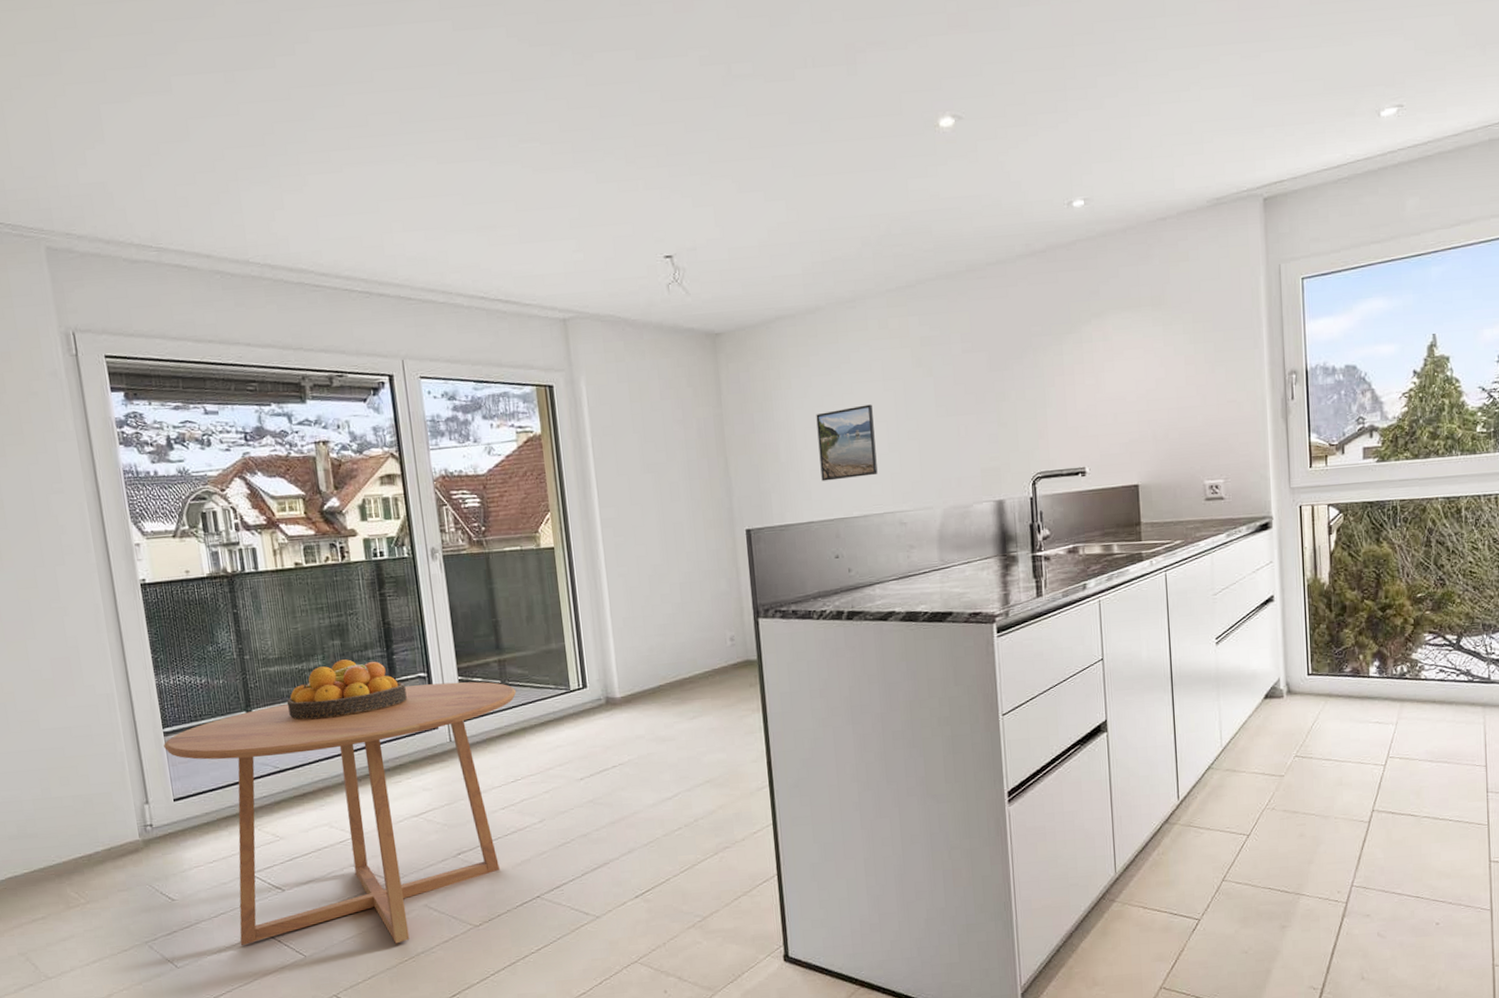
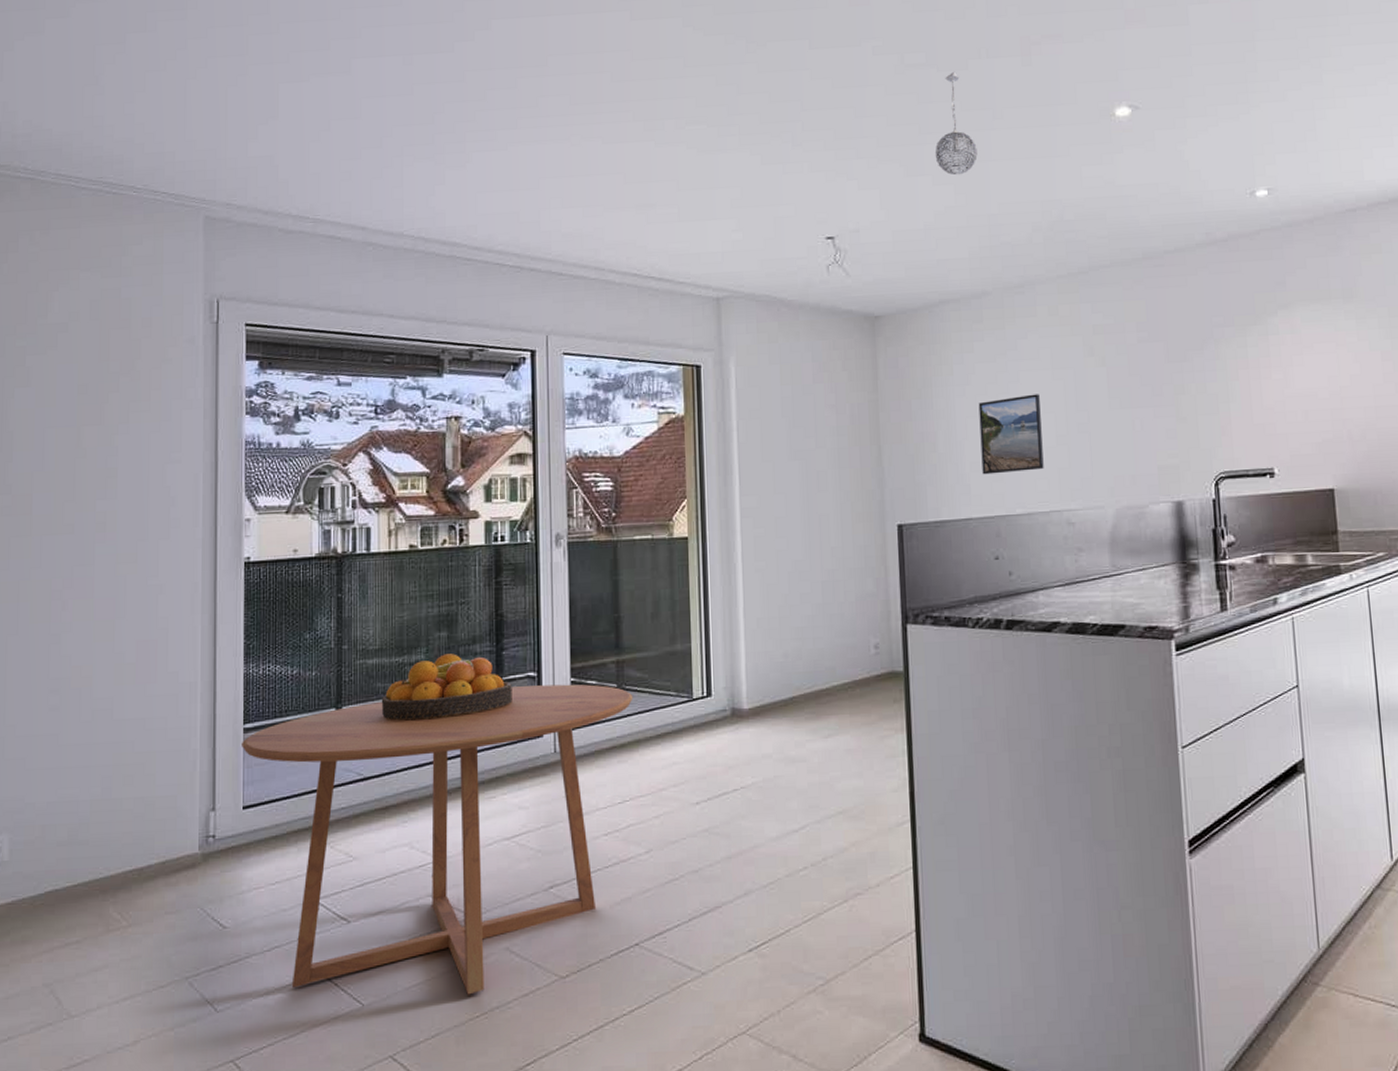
pendant light: none [765,82,807,191] -> present [935,71,978,175]

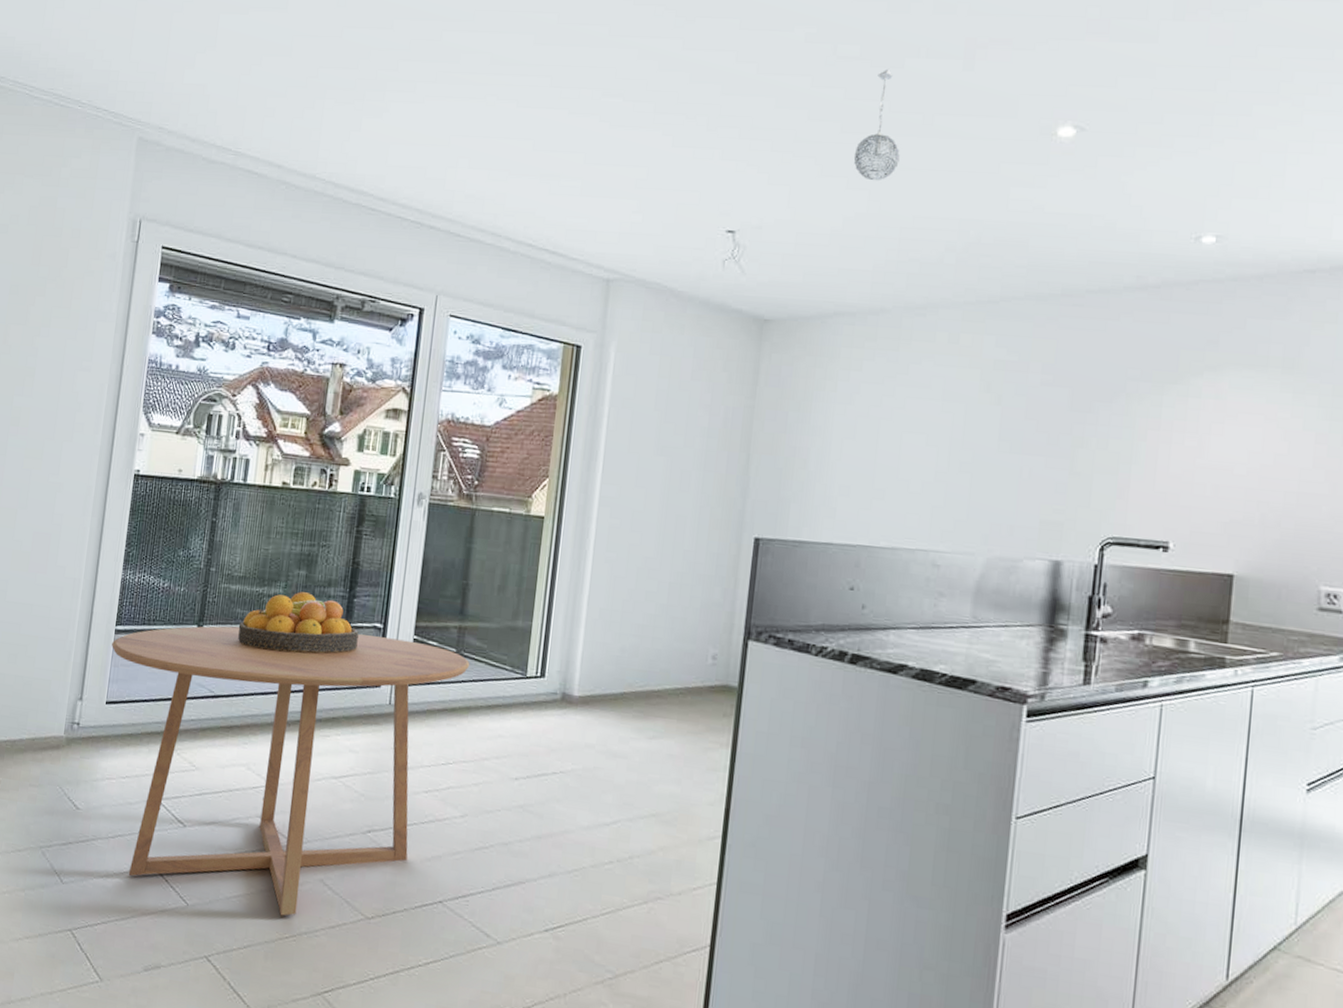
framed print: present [978,394,1044,475] -> none [851,423,924,504]

